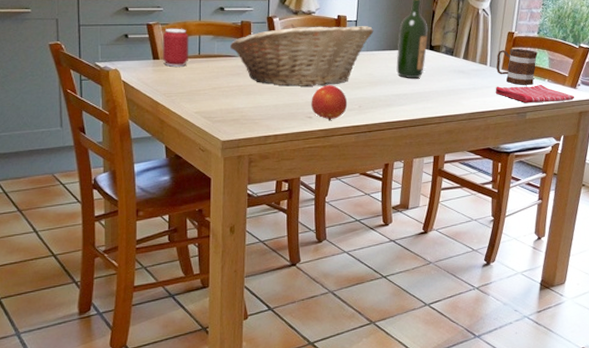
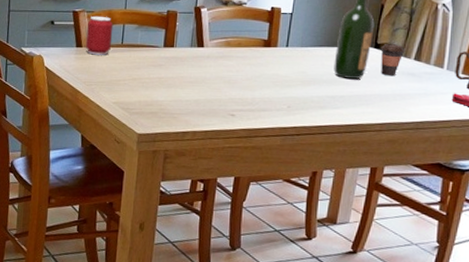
fruit basket: present [229,24,374,86] -> none [153,15,311,83]
fruit: present [311,85,348,120] -> none [235,82,275,120]
coffee cup: none [434,46,455,74] -> present [380,44,406,76]

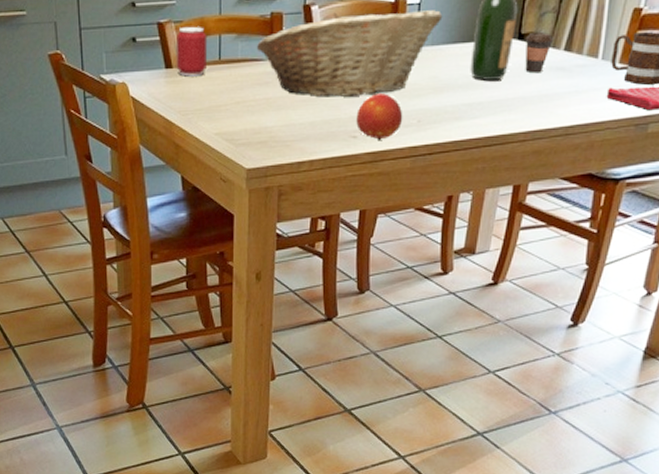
fruit basket: none [153,15,311,83] -> present [256,10,443,97]
fruit: none [235,82,275,120] -> present [356,93,403,140]

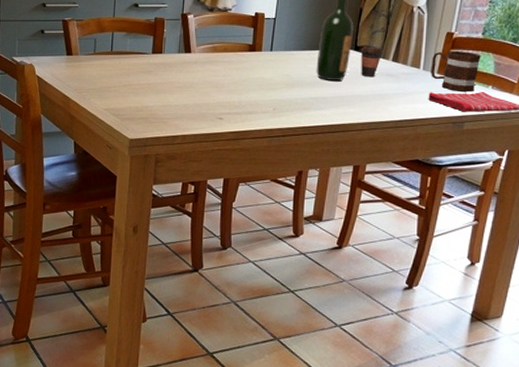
can: present [175,26,208,77] -> none [75,24,103,63]
fruit basket: present [256,10,443,97] -> none [142,21,294,87]
fruit: present [356,93,403,140] -> none [222,85,261,122]

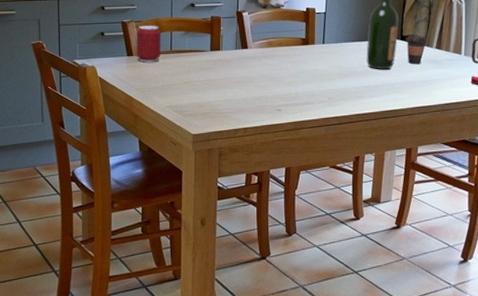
can: none [75,24,103,63] -> present [136,25,162,62]

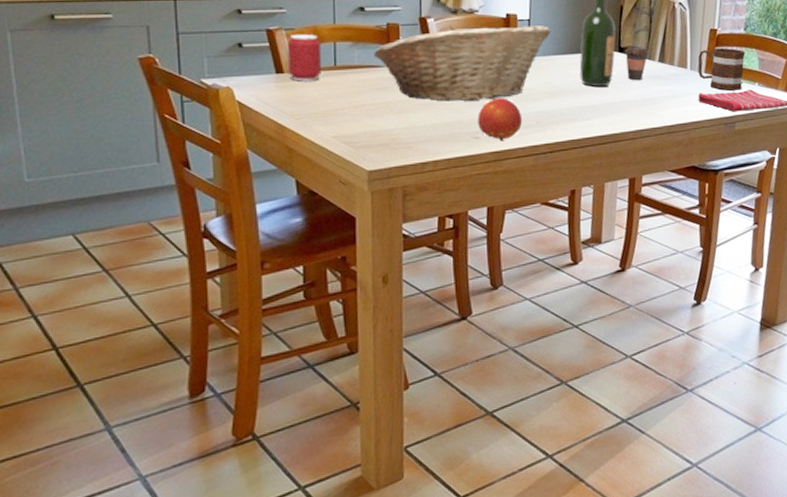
fruit basket: none [200,17,343,80] -> present [373,25,551,101]
fruit: none [280,78,317,113] -> present [477,98,523,140]

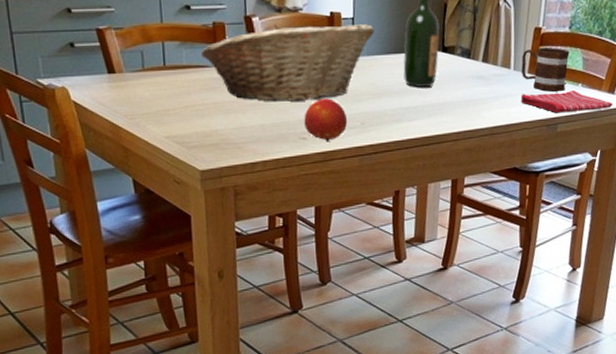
can: present [286,34,322,82] -> none [116,33,152,82]
coffee cup: present [624,47,649,81] -> none [448,46,473,81]

